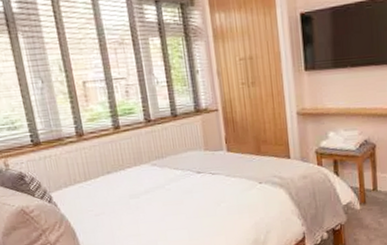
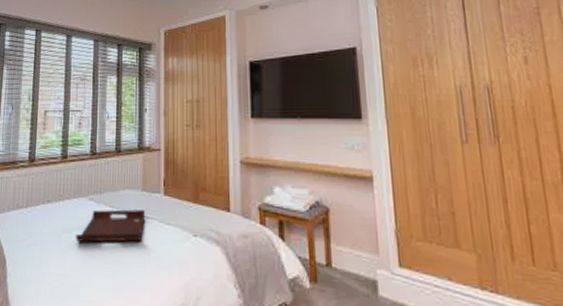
serving tray: none [144,168,212,204] -> present [76,209,146,243]

